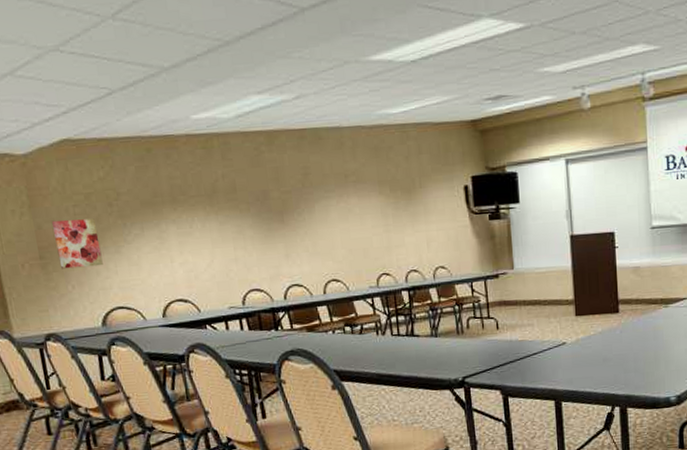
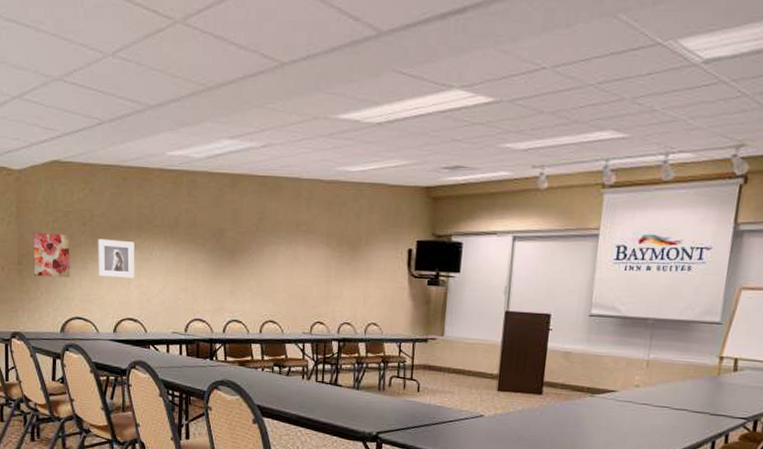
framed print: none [129,216,178,259] -> present [98,239,135,278]

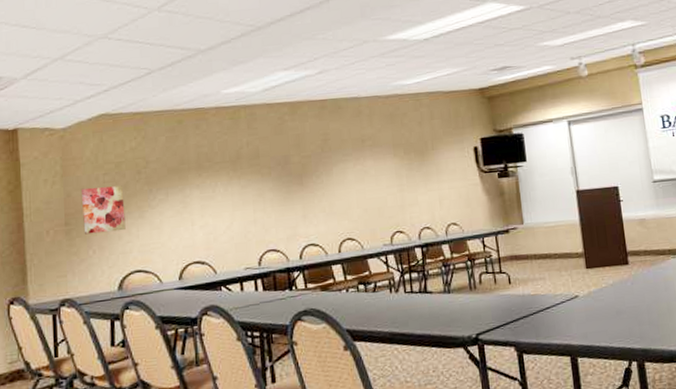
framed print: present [98,239,135,278] -> none [155,182,199,223]

